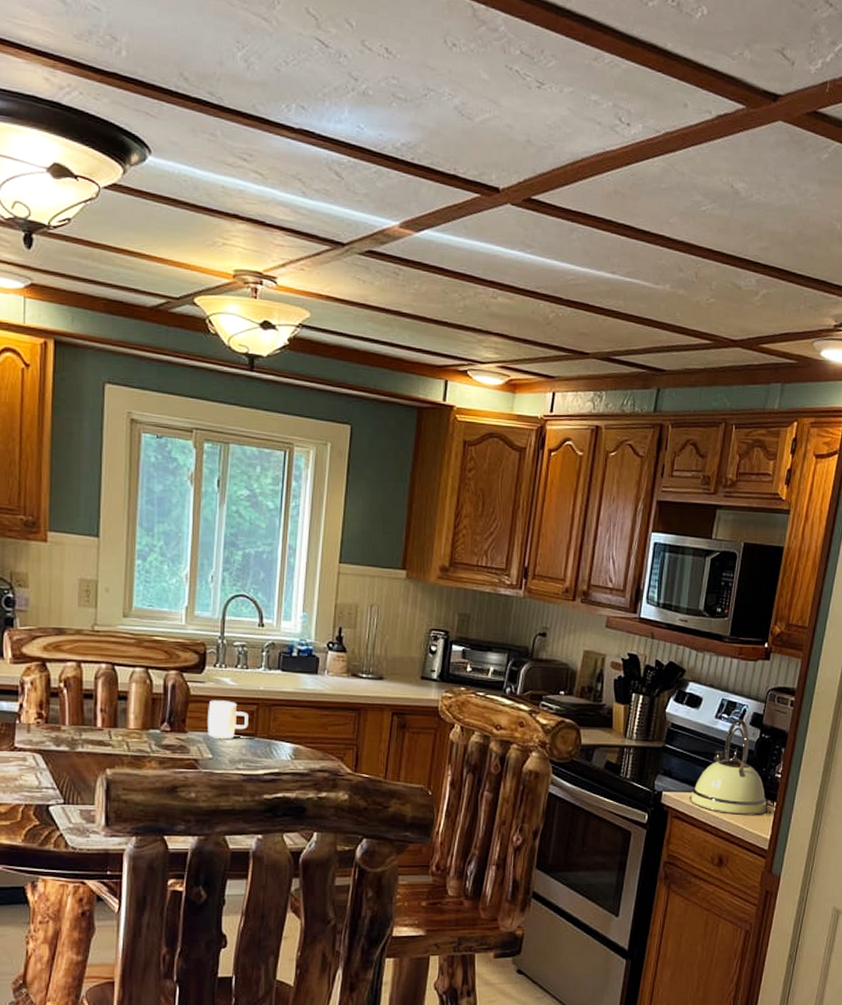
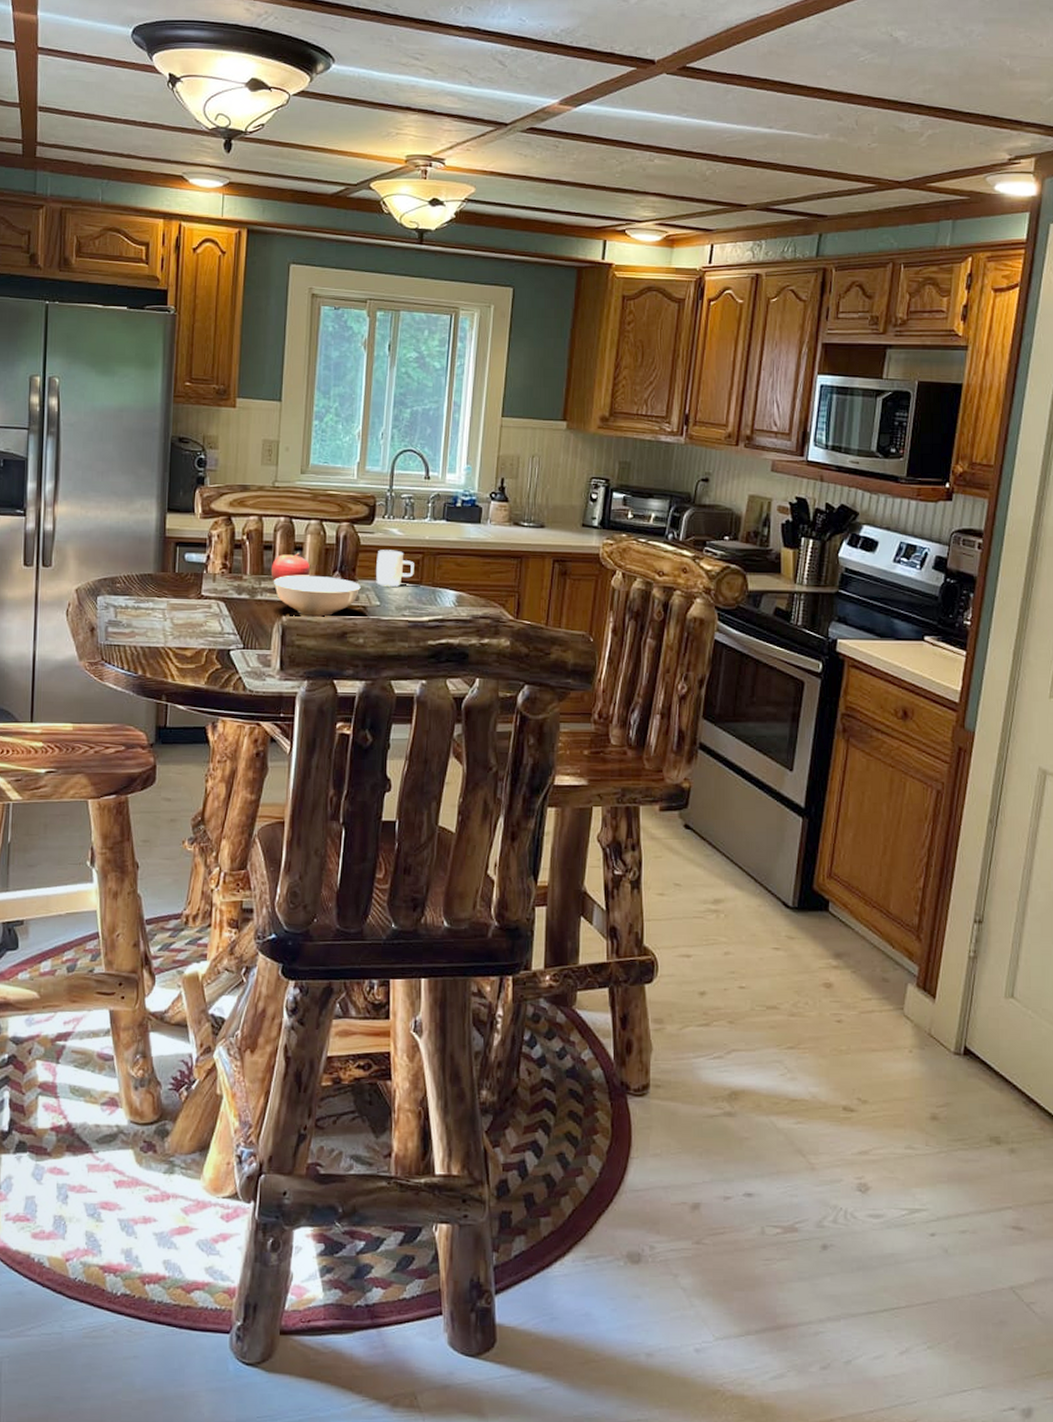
fruit: none [93,701,137,732] -> present [272,552,311,581]
bowl: none [95,726,191,770] -> present [273,575,361,617]
kettle: present [689,719,767,815] -> none [867,563,956,665]

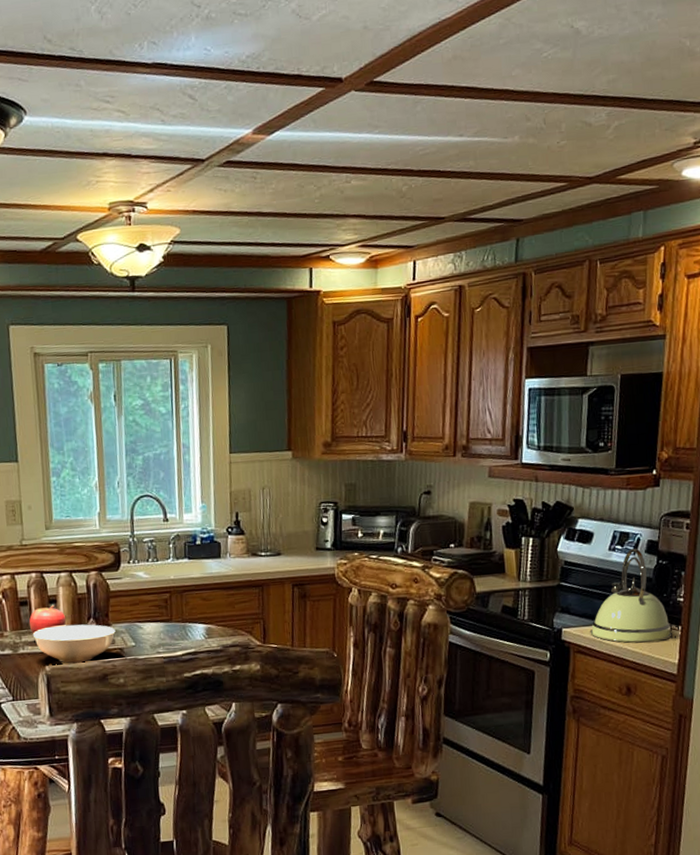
mug: present [376,550,414,587] -> none [127,592,164,628]
kettle: none [867,563,956,665] -> present [590,548,672,643]

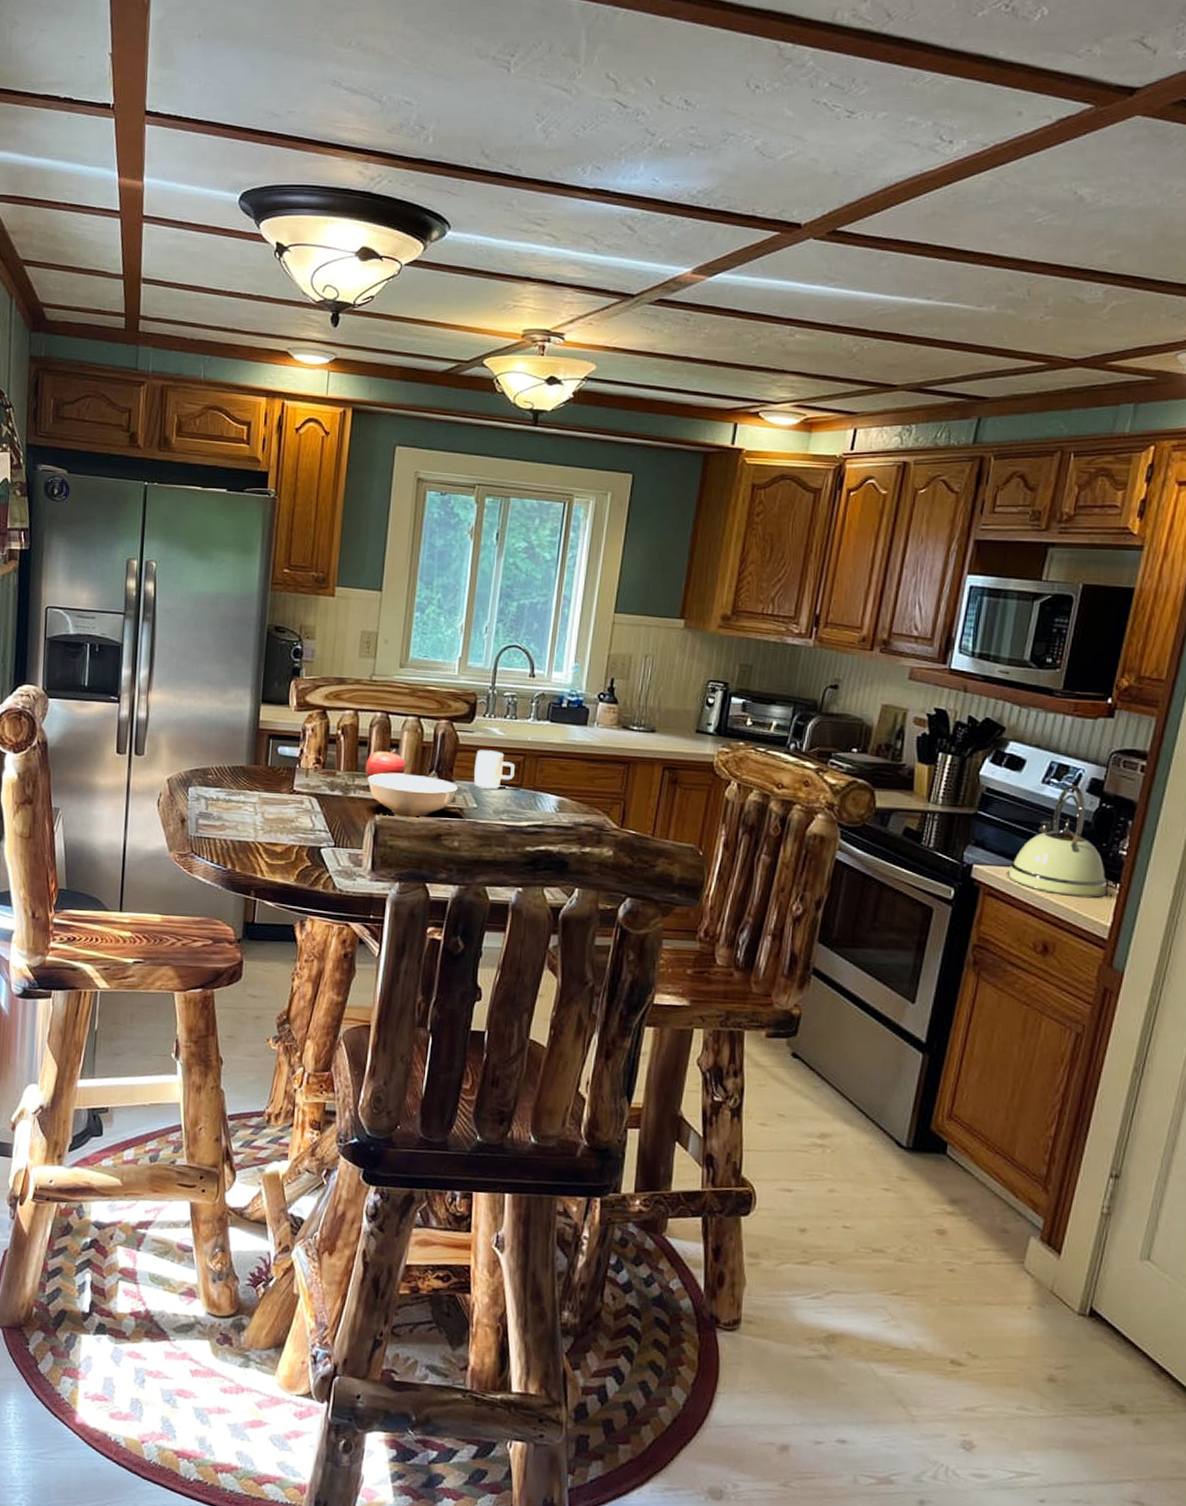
mug: none [127,592,164,628] -> present [474,750,515,789]

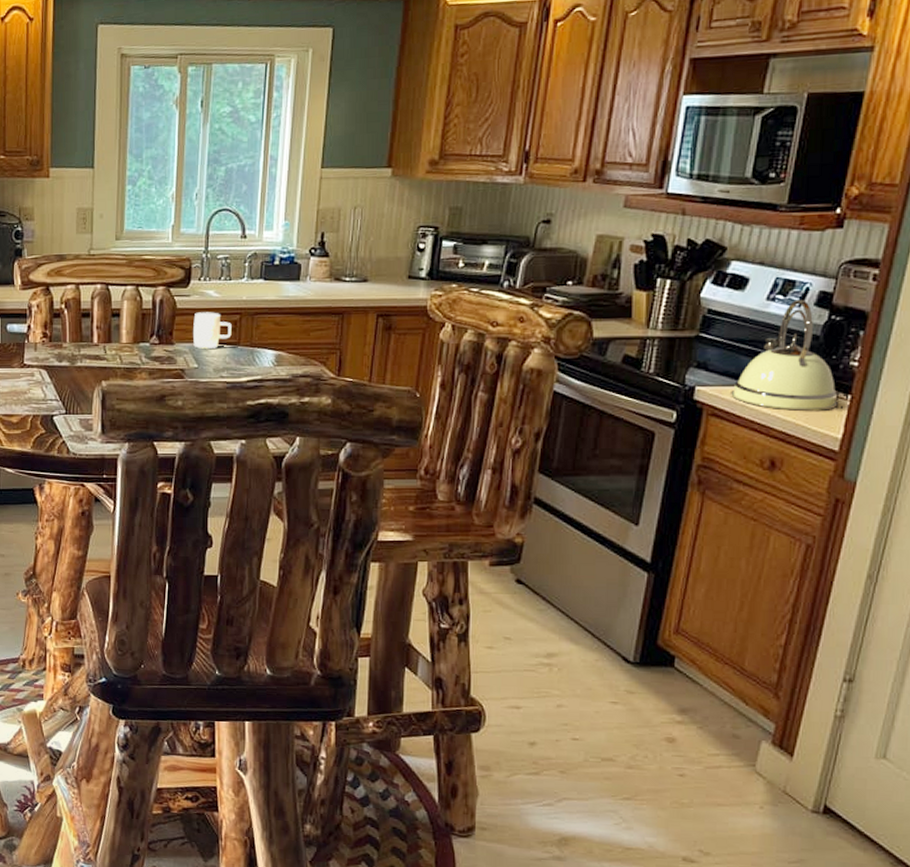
fruit: present [366,749,407,778] -> none [90,318,128,347]
bowl: present [367,773,458,818] -> none [92,340,178,381]

